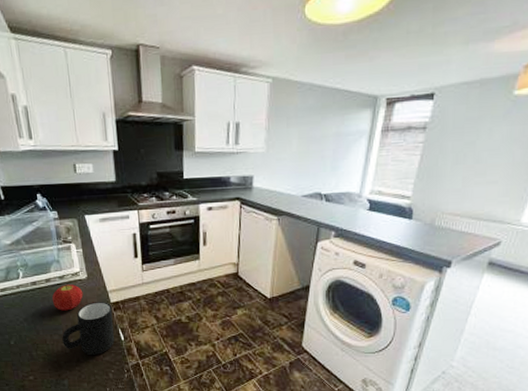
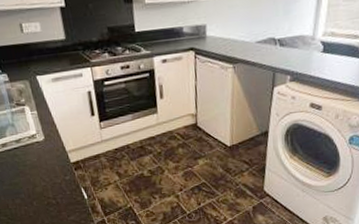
fruit: present [52,284,83,311] -> none [10,147,42,175]
mug: present [62,302,114,355] -> none [24,162,78,216]

